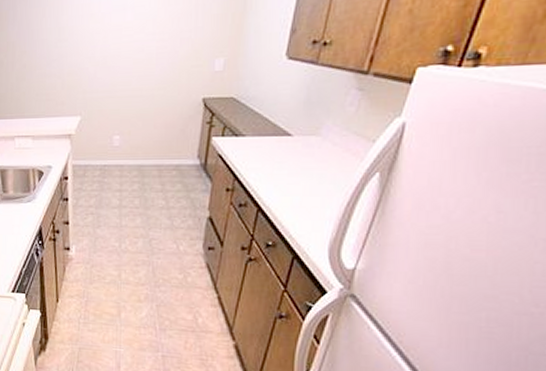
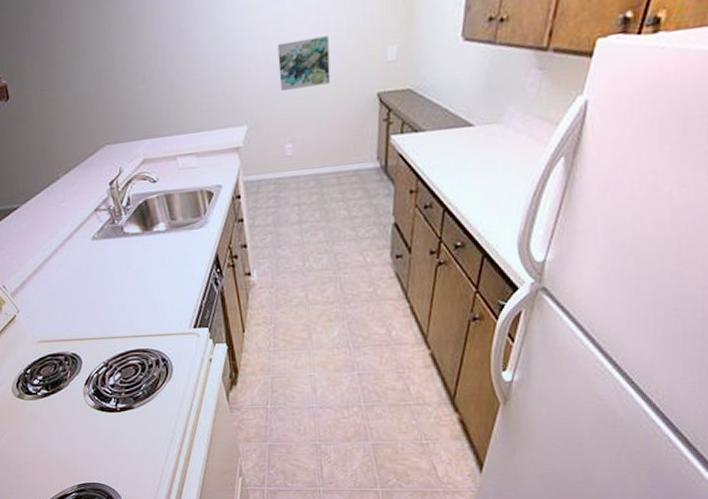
wall art: none [114,45,162,89] -> present [277,35,331,91]

